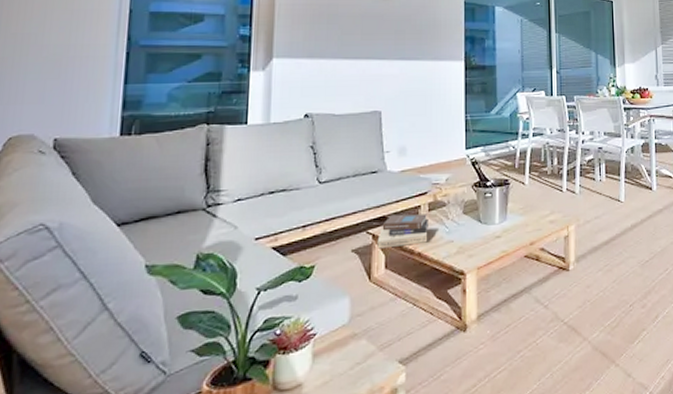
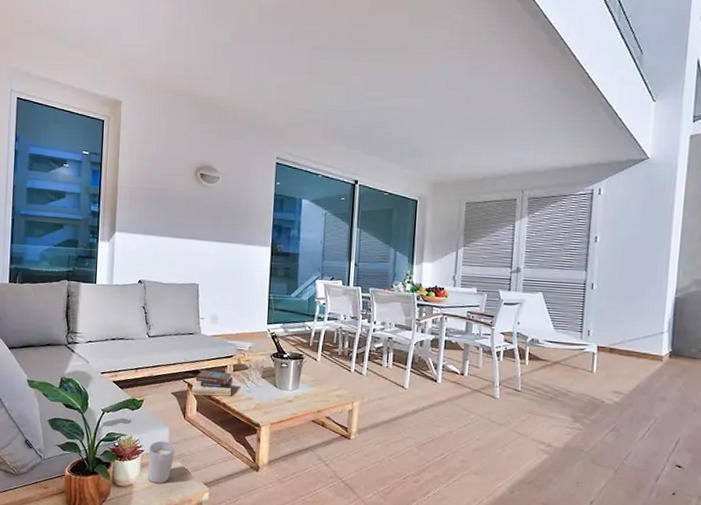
candle holder: none [322,315,359,376] -> present [147,441,175,484]

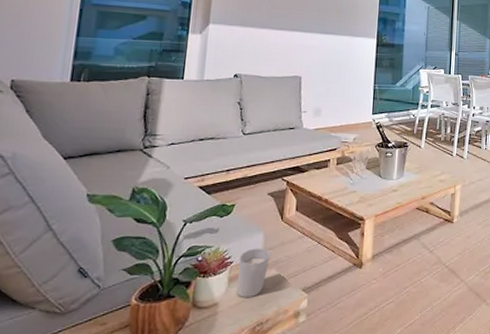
books: present [191,369,233,397] -> none [290,165,336,194]

